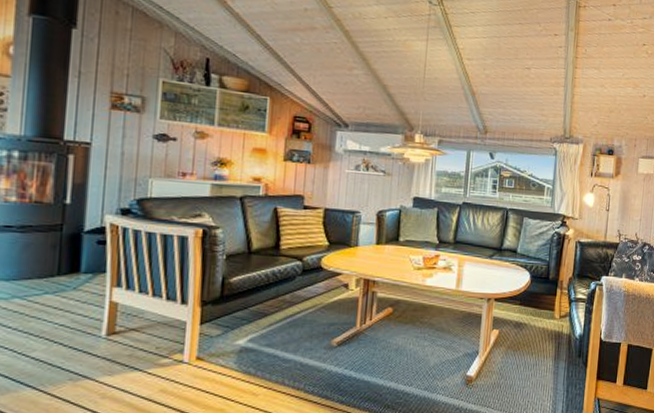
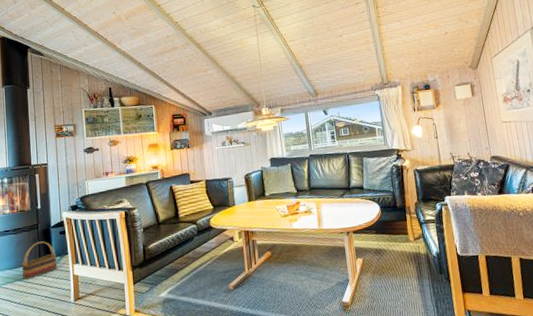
basket: none [26,249,88,299] -> present [21,241,58,280]

